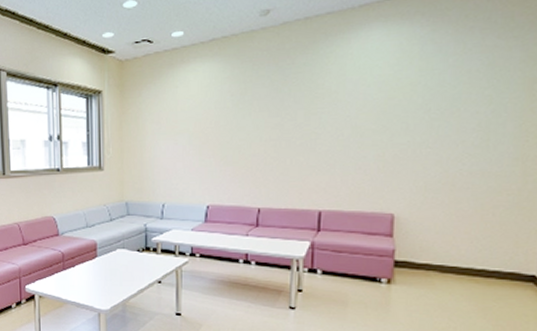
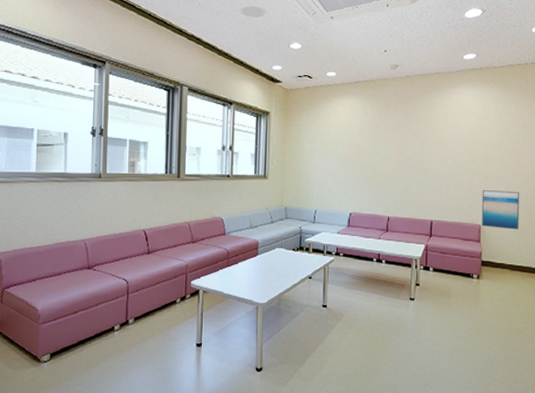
wall art: none [395,166,459,219] -> present [481,190,520,230]

